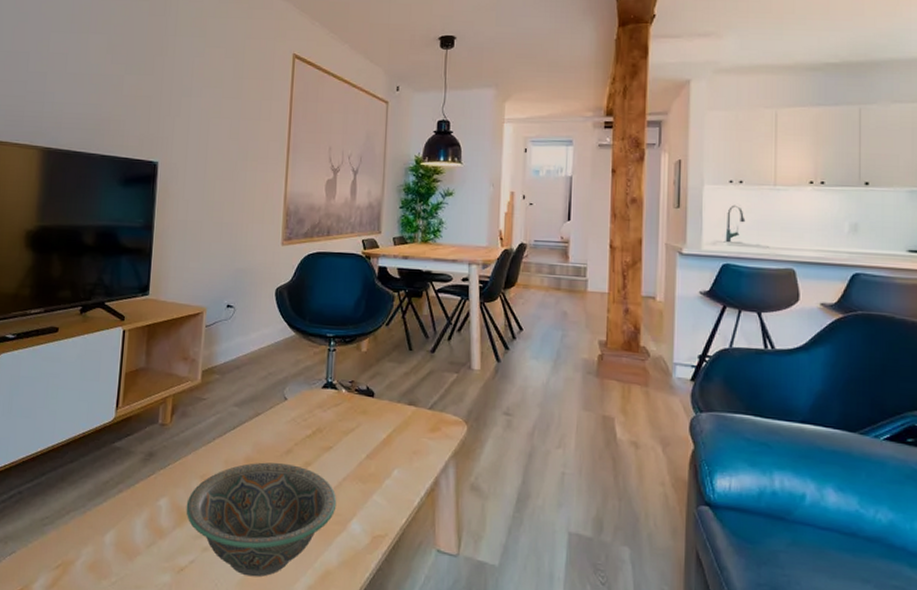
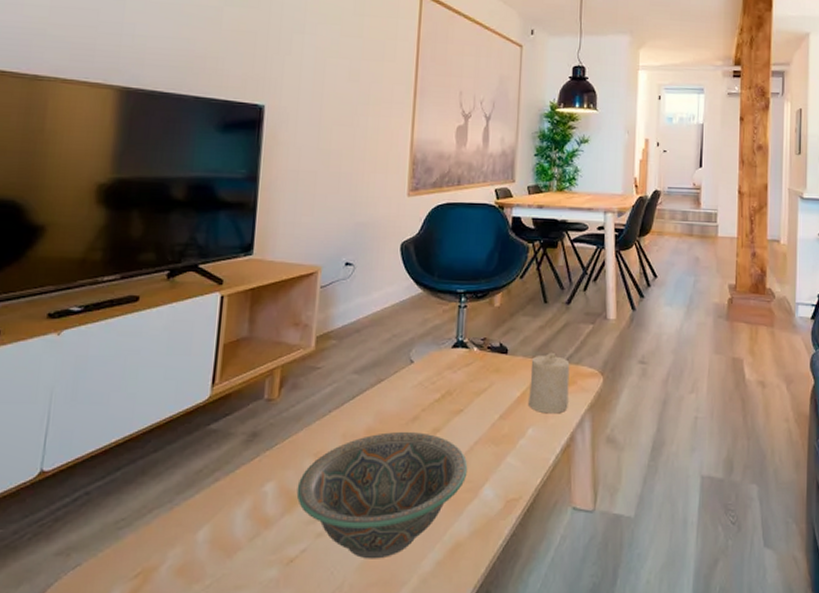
candle: none [394,398,434,458] -> present [529,352,570,414]

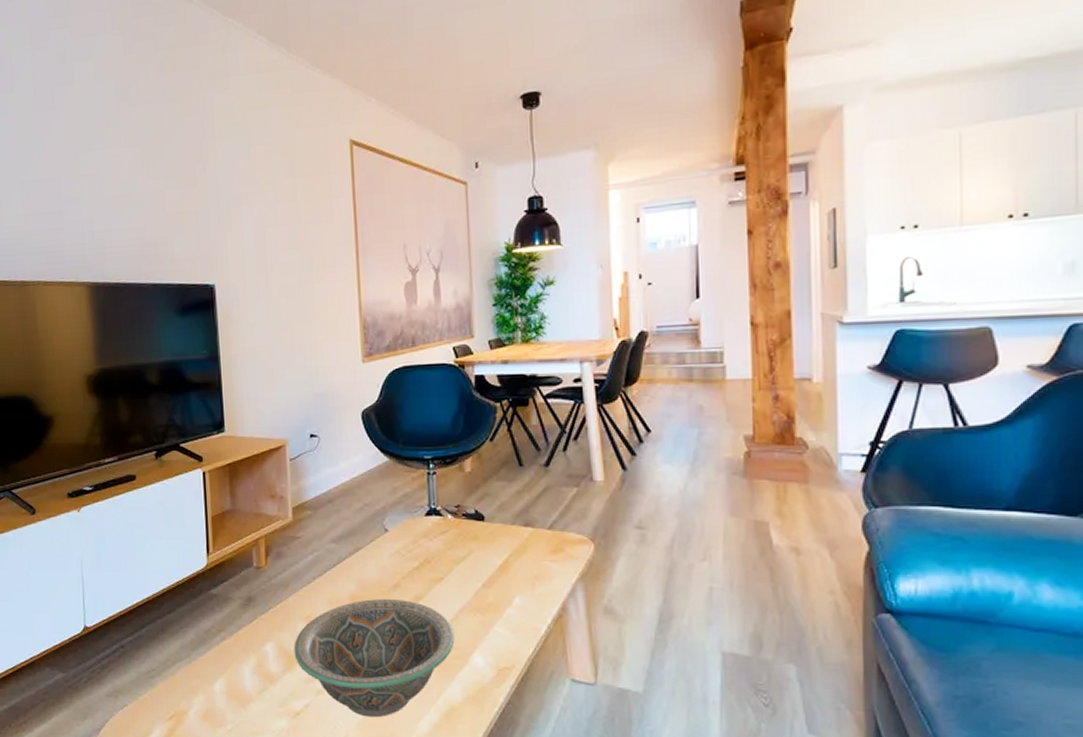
candle: present [529,352,570,414] -> none [511,518,557,583]

